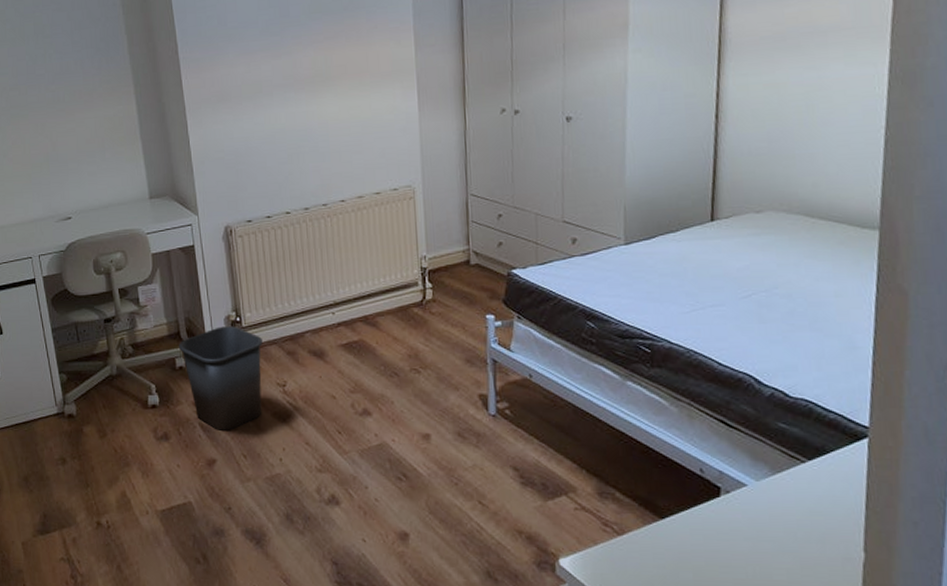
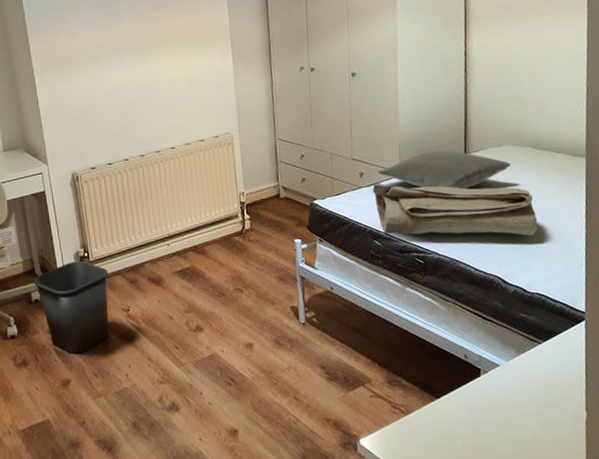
towel: none [587,247,808,326] -> present [372,179,538,236]
pillow: none [595,215,774,265] -> present [378,150,512,190]

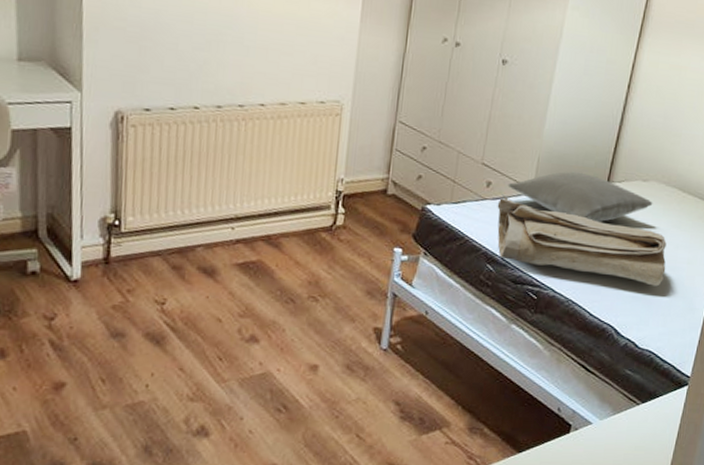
waste bin: present [33,261,110,354] -> none [33,229,144,350]

